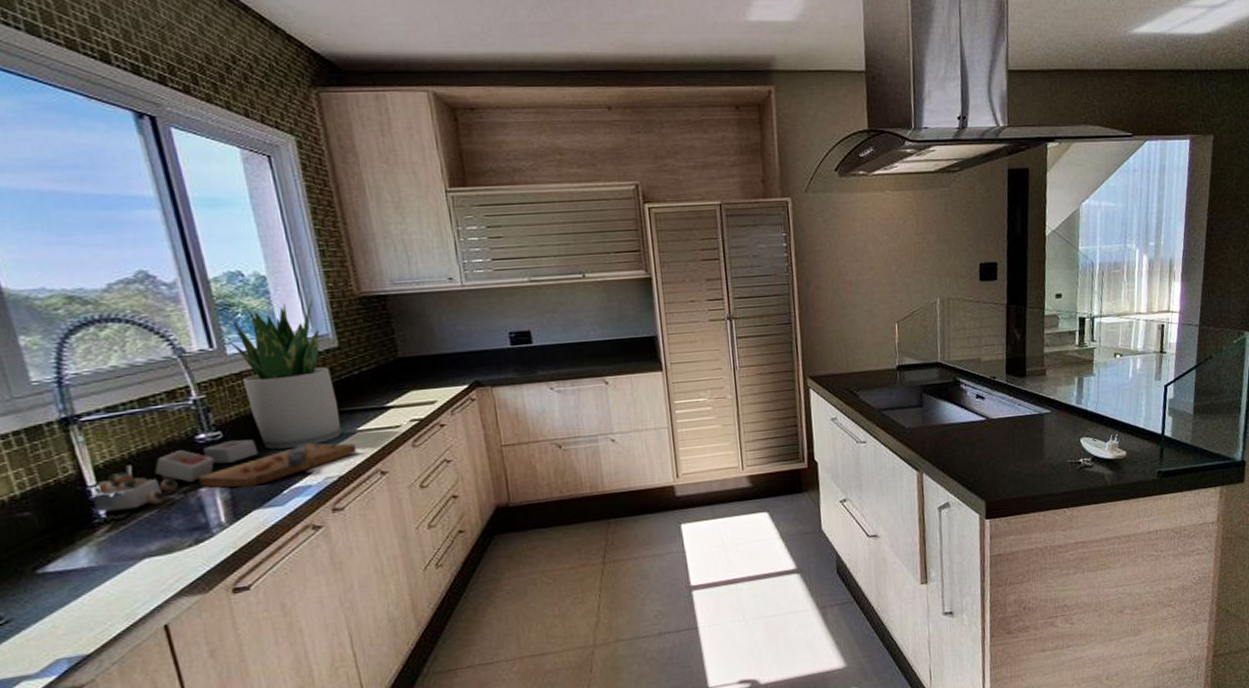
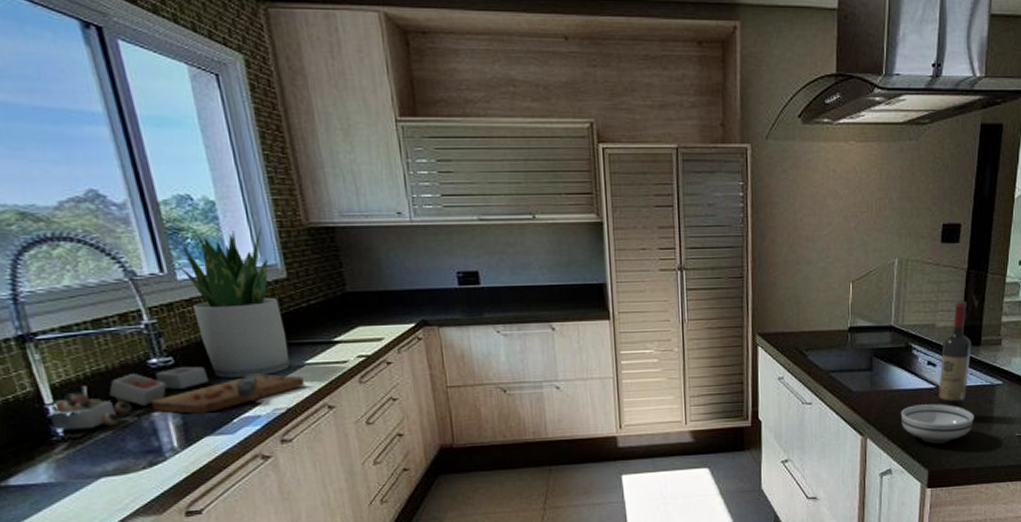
bowl: none [954,435,1026,475] -> present [901,404,974,444]
wine bottle: none [989,335,1018,440] -> present [937,301,971,410]

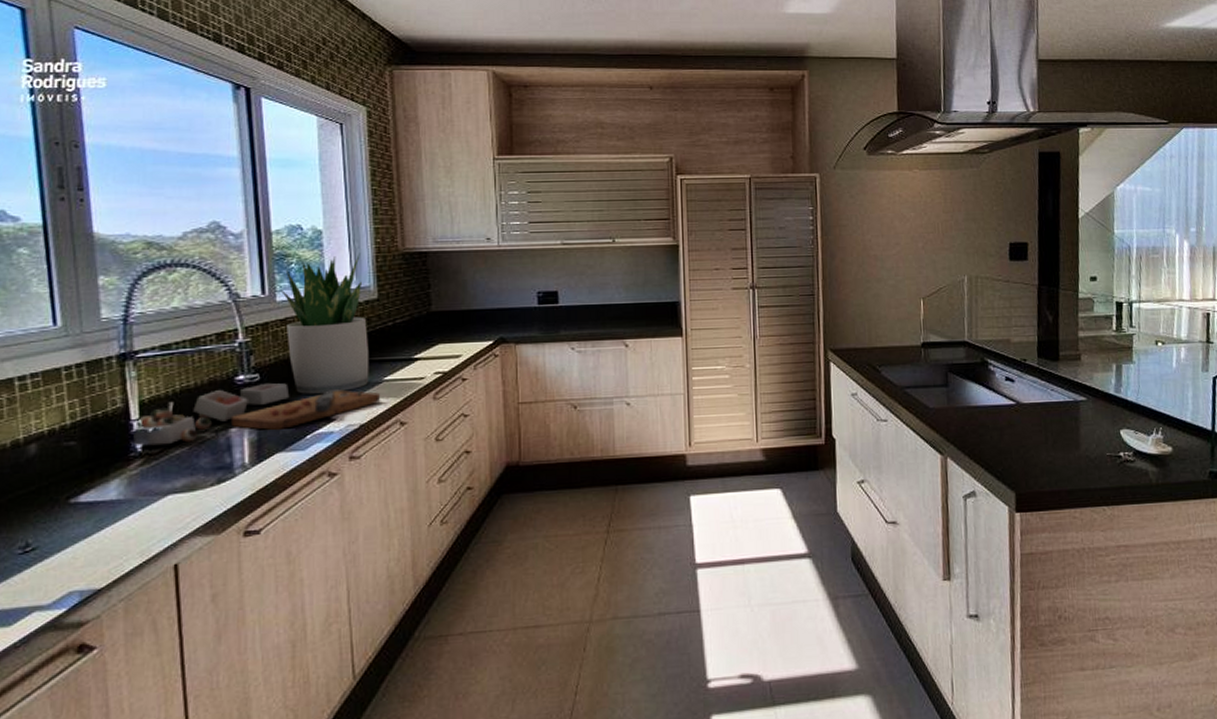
bowl: present [901,404,974,444] -> none [981,421,1060,464]
wine bottle: present [937,301,971,410] -> none [1019,316,1050,428]

